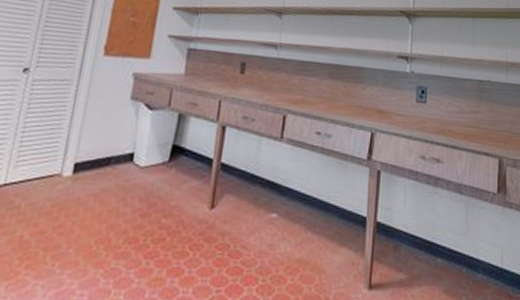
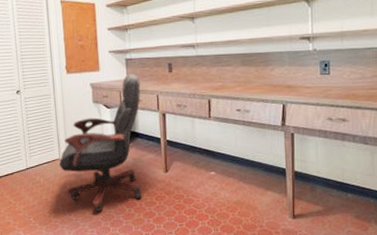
office chair: none [57,67,202,262] -> present [59,73,142,211]

